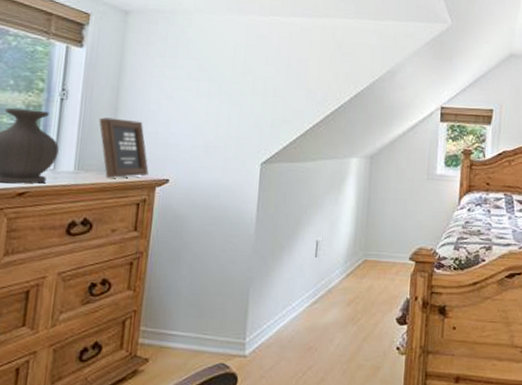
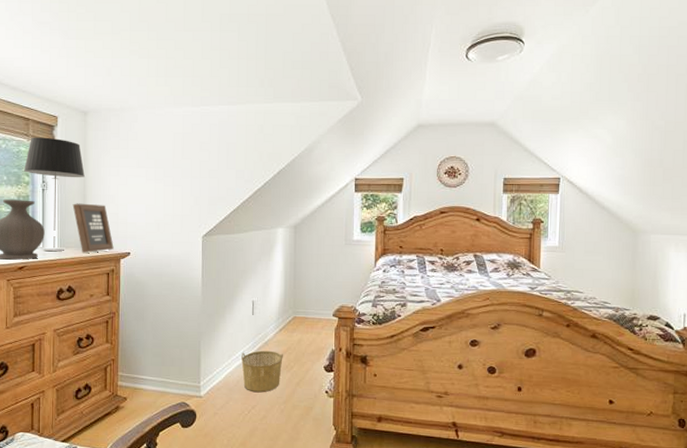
table lamp: none [39,35,119,176] -> present [24,137,85,252]
basket: none [298,299,349,350] -> present [241,350,283,393]

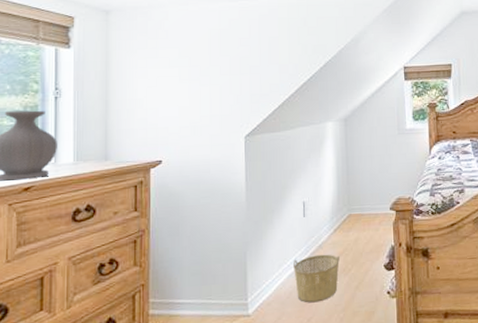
table lamp: present [24,137,85,252] -> none [32,40,107,167]
picture frame: present [72,203,114,254] -> none [92,109,142,166]

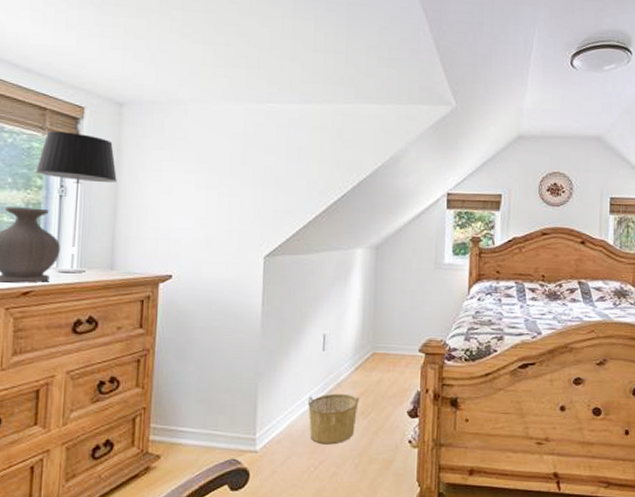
table lamp: none [32,40,107,167] -> present [36,131,117,274]

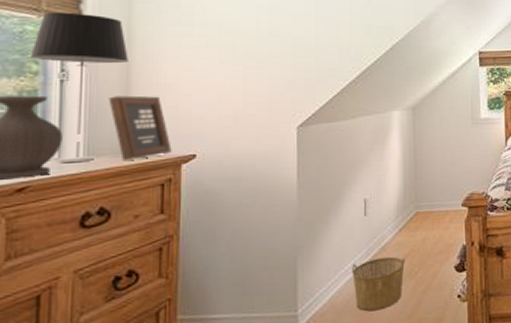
picture frame: none [99,213,151,276] -> present [108,95,172,162]

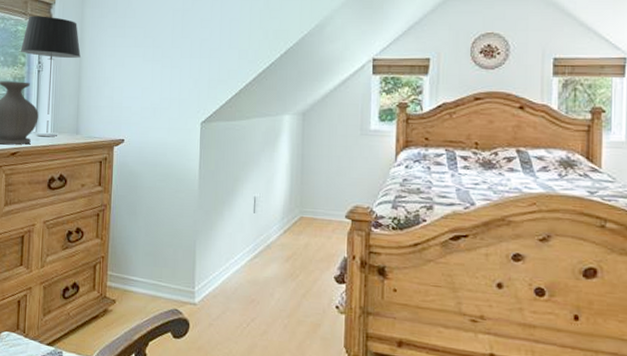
picture frame: present [108,95,172,162] -> none [67,85,108,140]
basket: present [352,256,405,312] -> none [240,254,288,304]

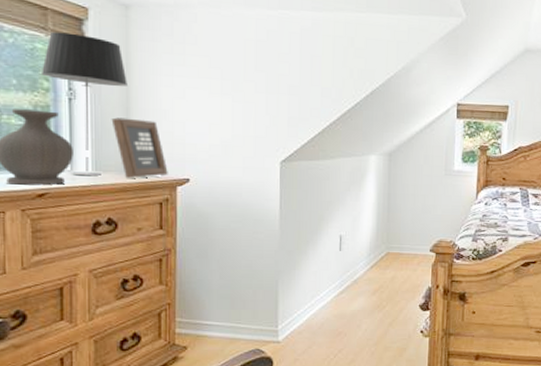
picture frame: none [67,85,108,140] -> present [111,117,168,179]

